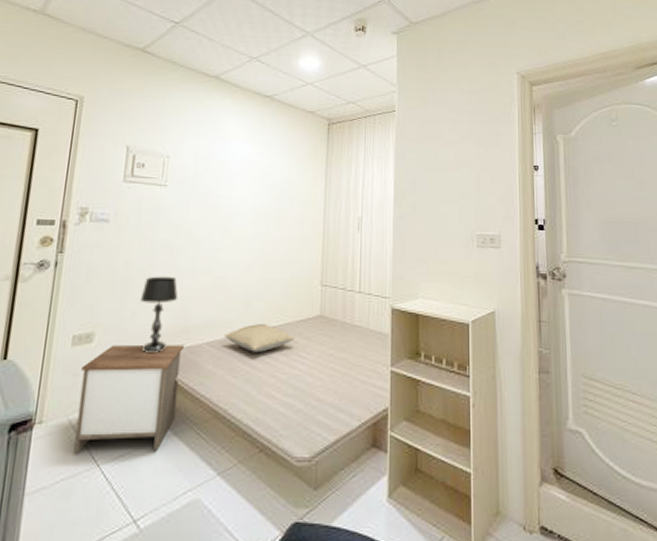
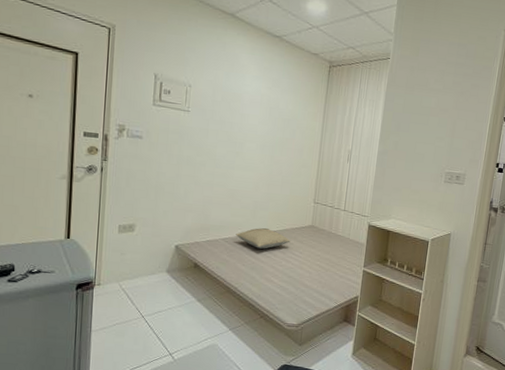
nightstand: present [73,344,185,455] -> none [124,235,205,311]
table lamp: present [140,276,178,354] -> none [170,185,200,243]

